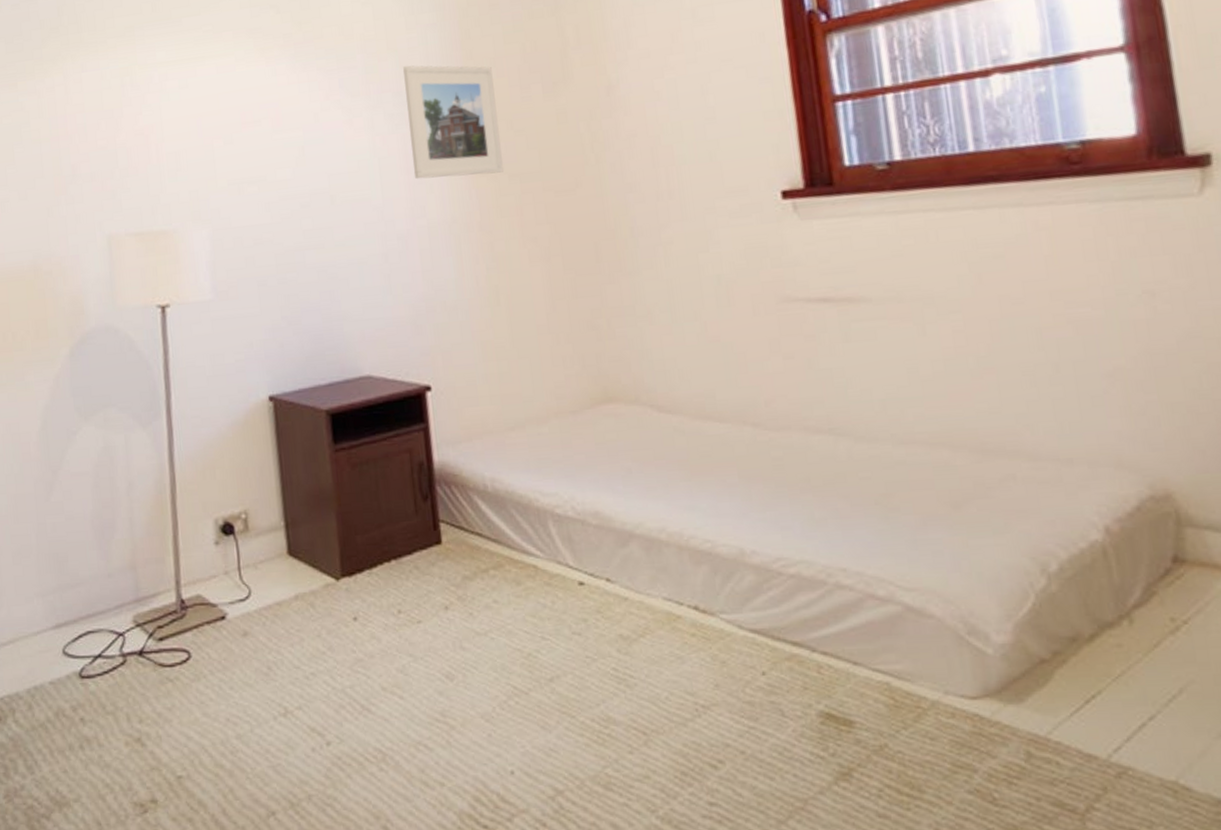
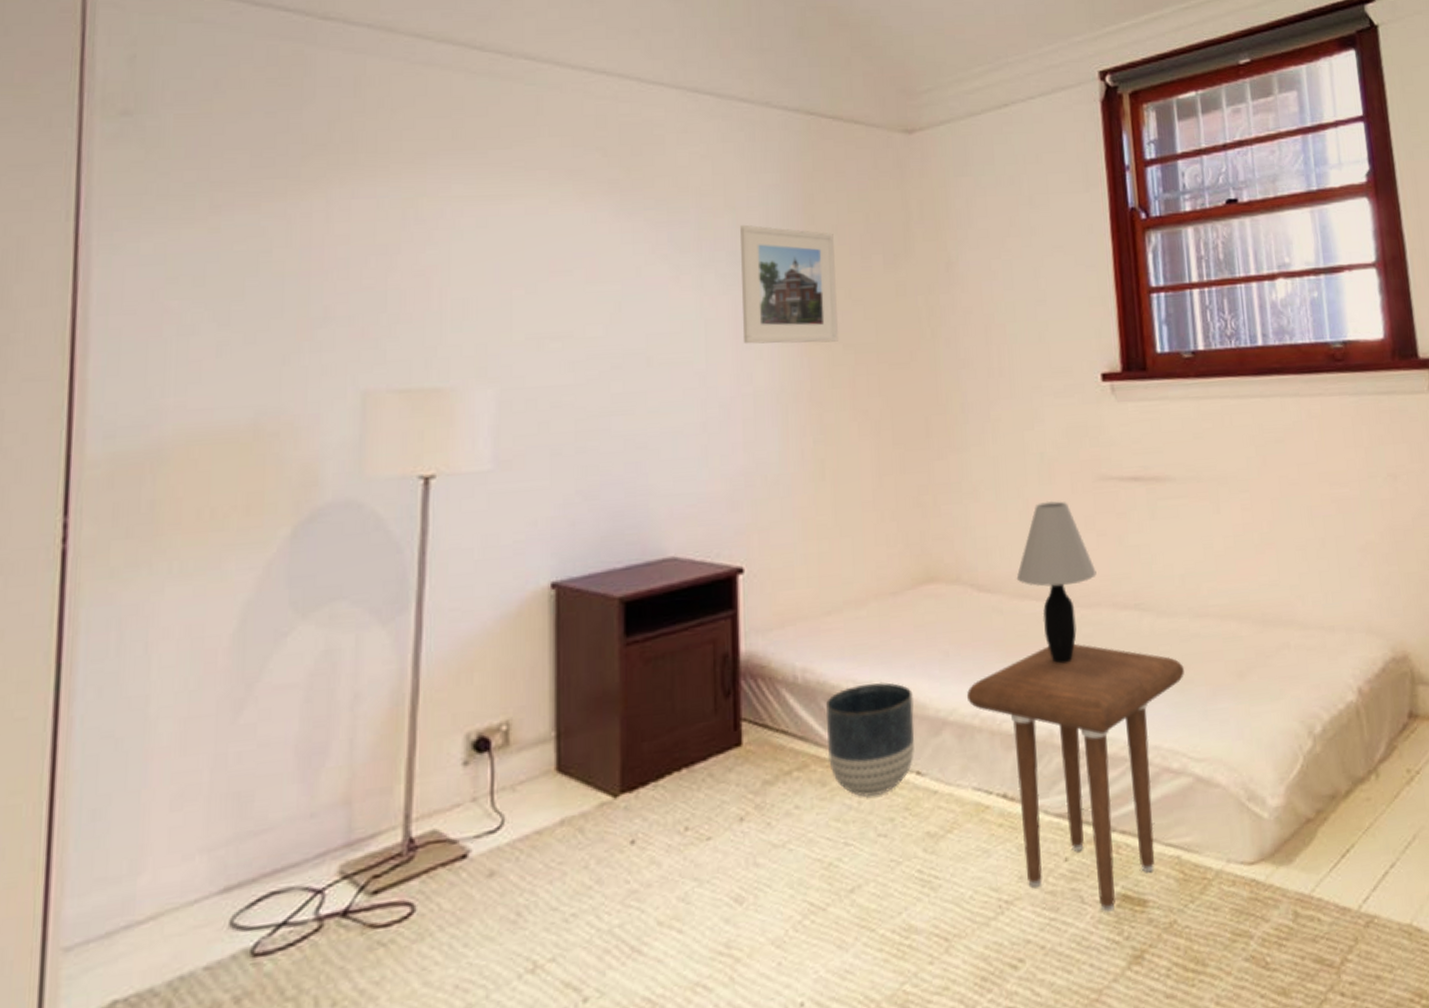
planter: none [515,494,603,598] -> present [825,682,915,798]
side table: none [651,466,889,728] -> present [966,644,1185,912]
table lamp: none [697,323,785,485] -> present [1016,500,1097,664]

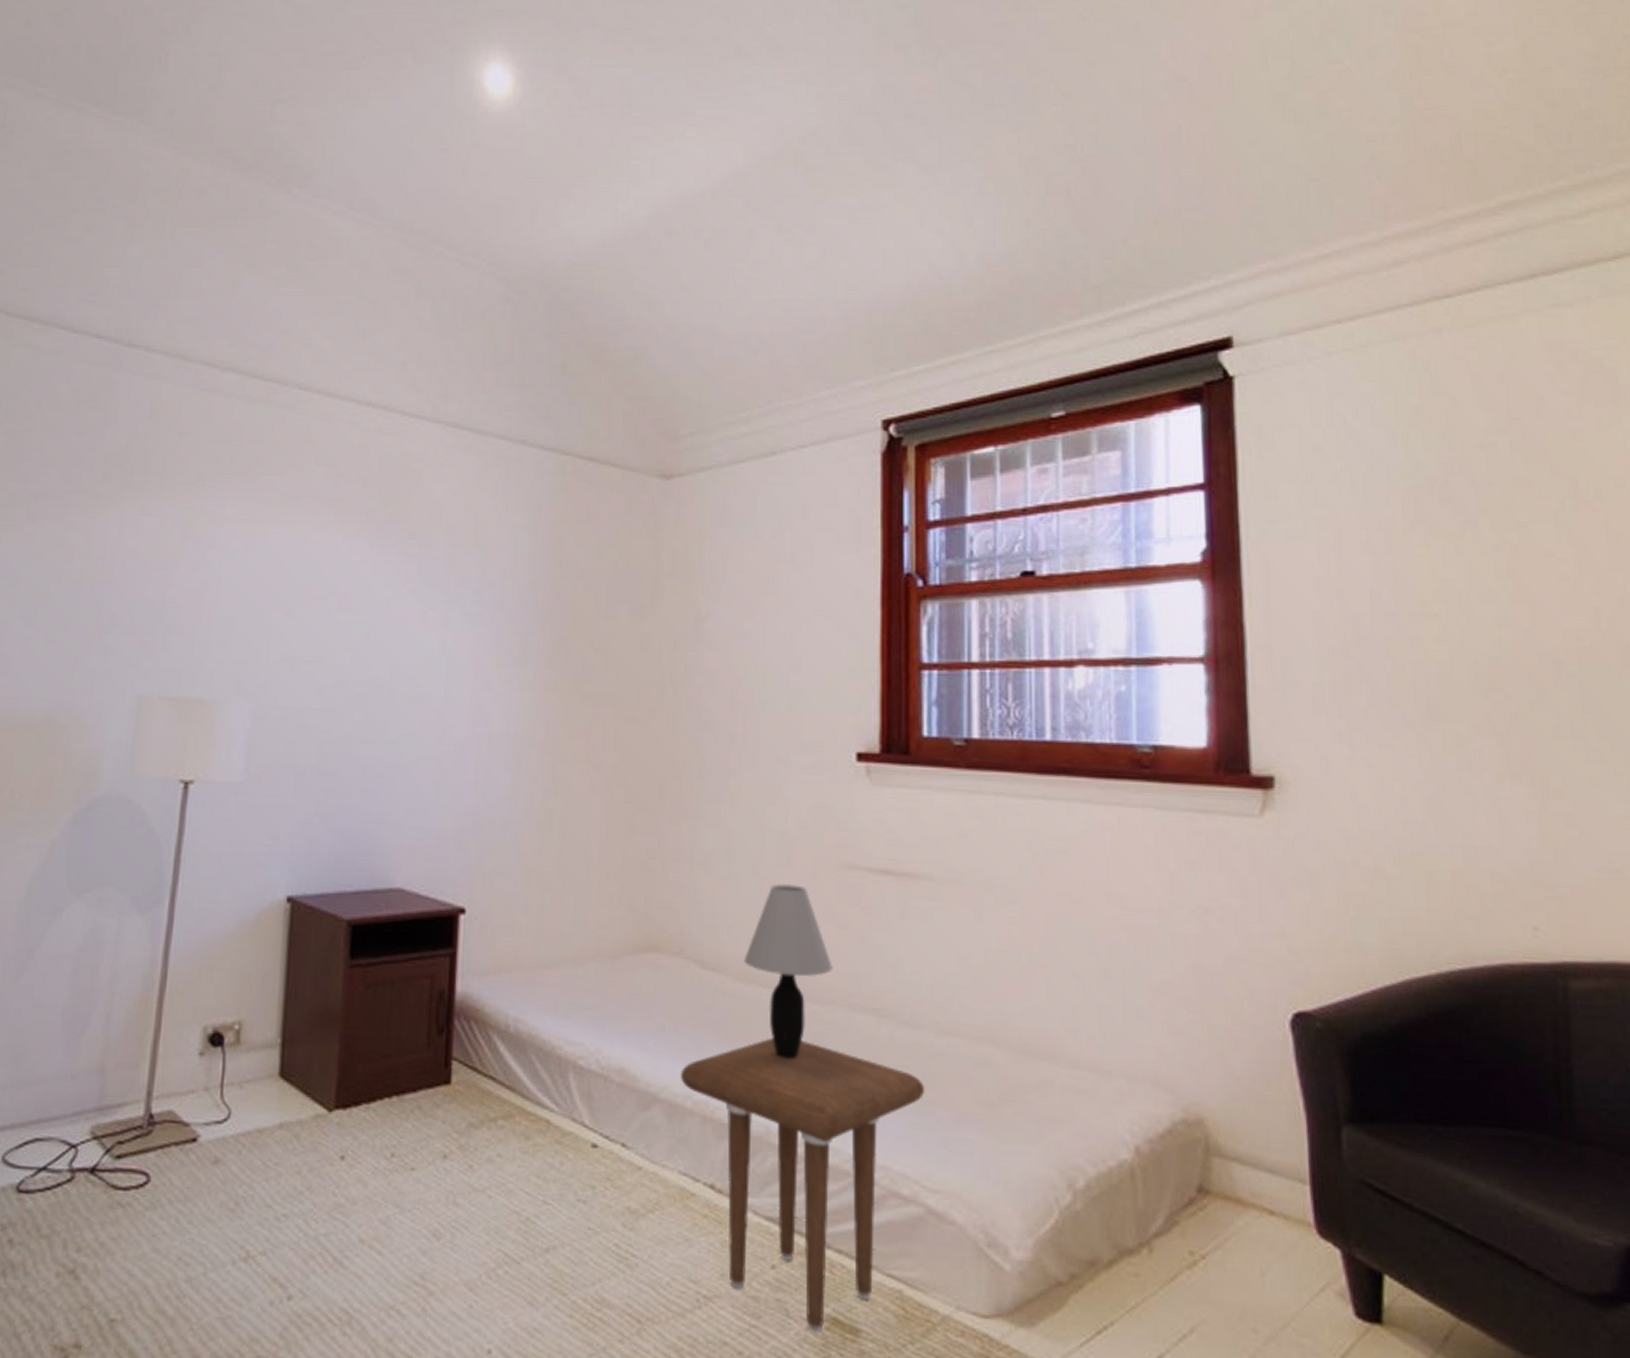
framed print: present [740,224,838,344] -> none [483,563,580,691]
planter: present [825,682,915,798] -> none [534,1044,624,1160]

